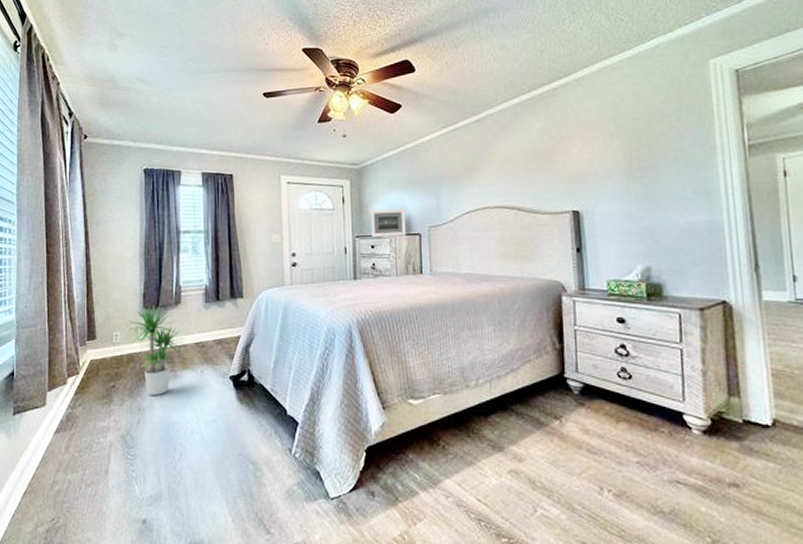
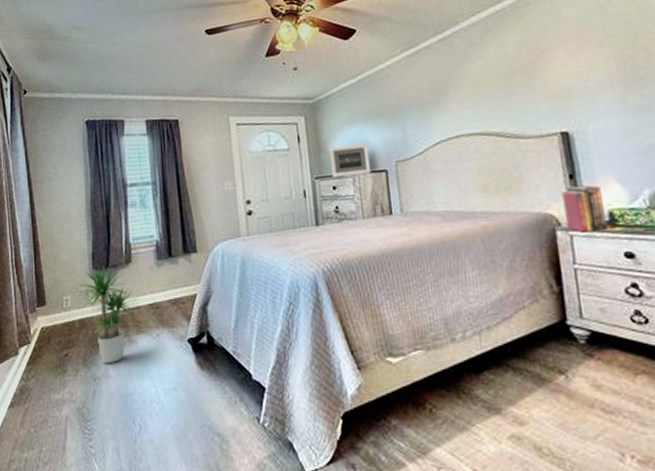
books: none [568,258,606,299] -> present [561,185,609,233]

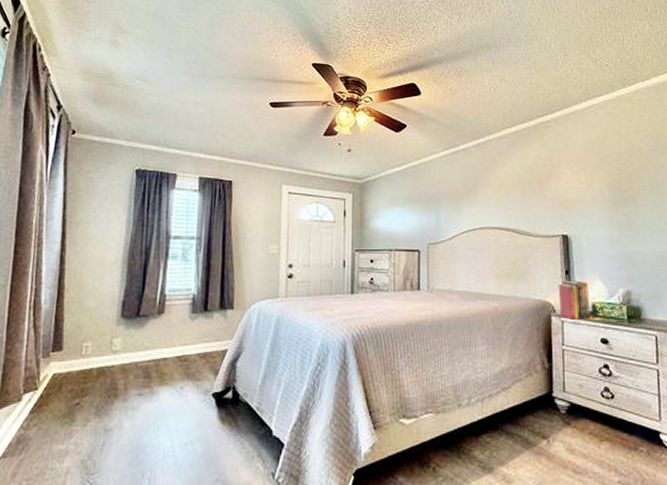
potted plant: present [75,265,141,363] -> none [96,314,168,414]
picture frame: present [329,144,372,178] -> none [370,225,406,253]

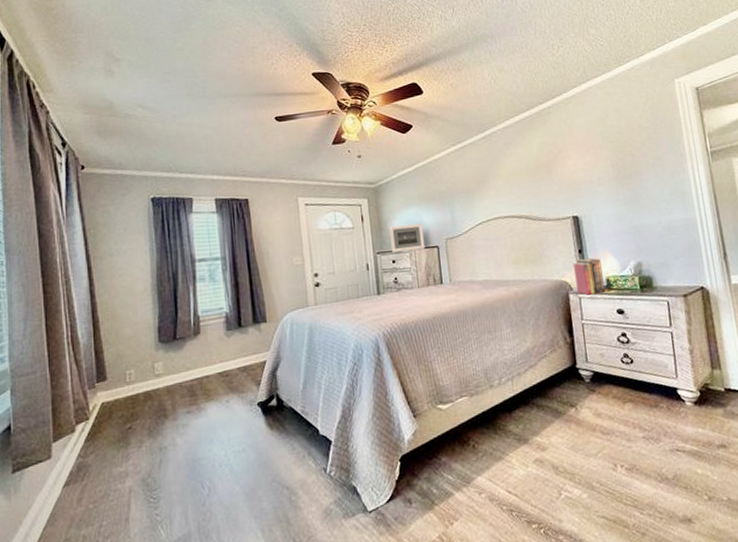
picture frame: none [370,225,406,253] -> present [389,224,426,253]

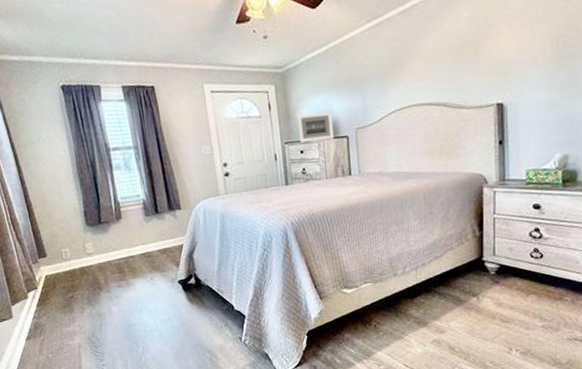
books: present [572,257,606,295] -> none [491,149,524,189]

